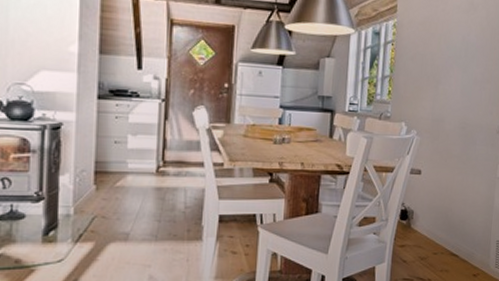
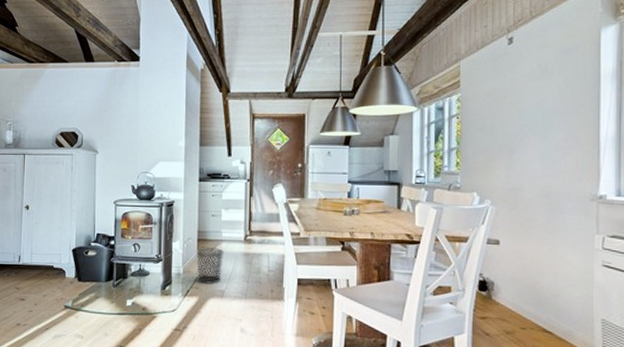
waste bin: none [91,180,129,226] -> present [195,247,224,284]

